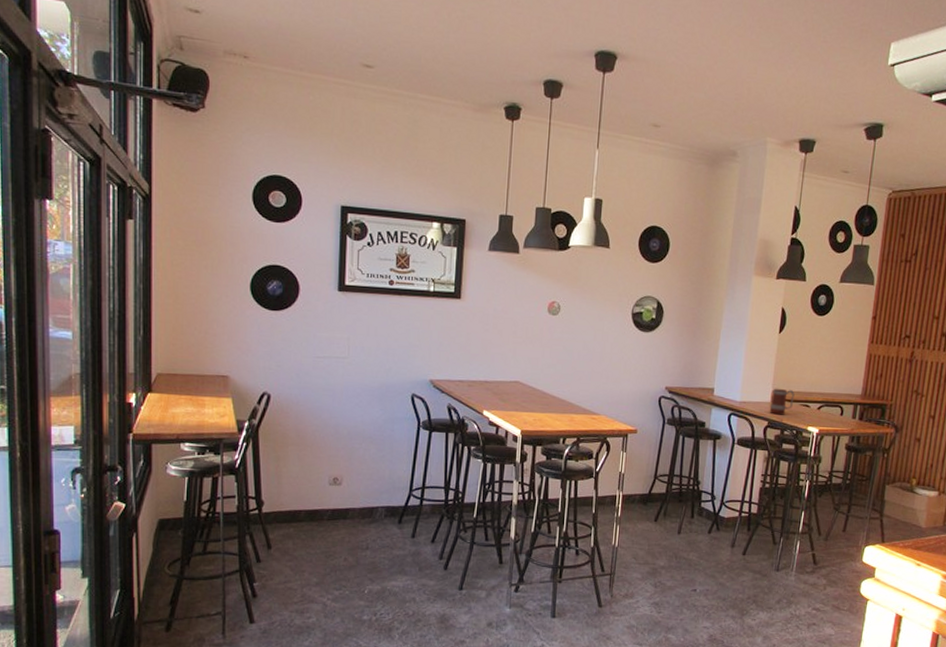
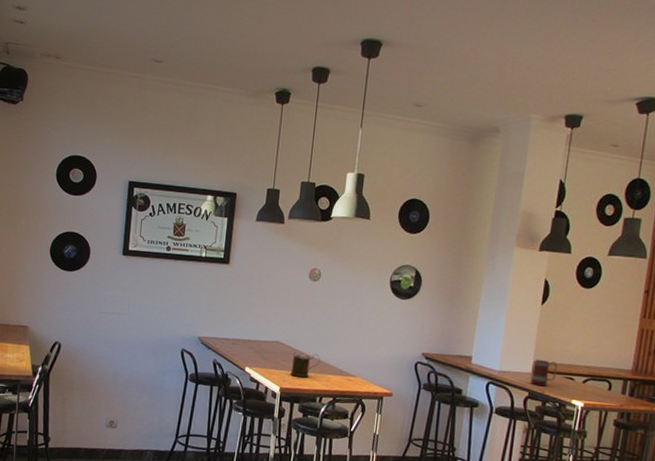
beer mug: none [532,392,563,420] -> present [290,352,321,379]

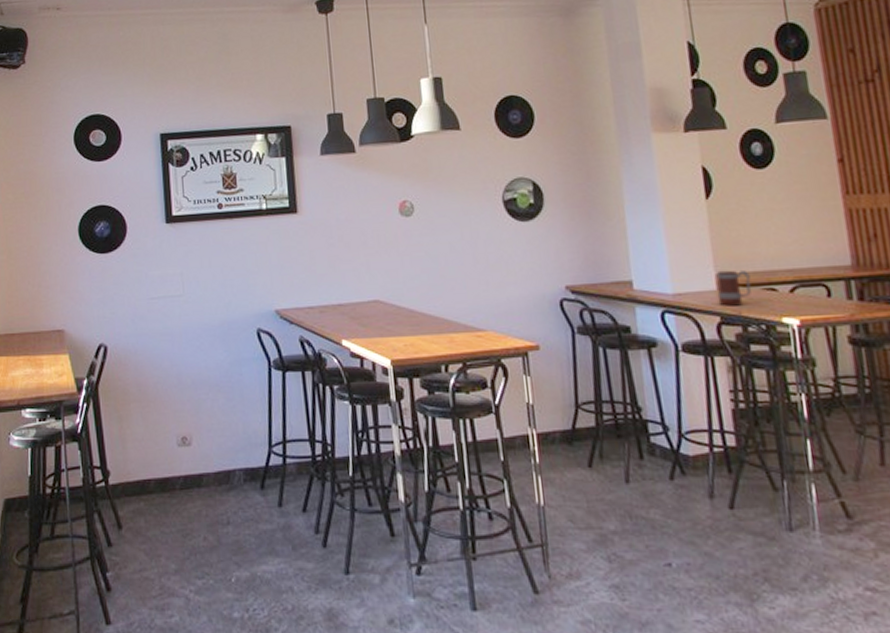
beer mug: present [290,352,321,379] -> none [399,309,436,344]

